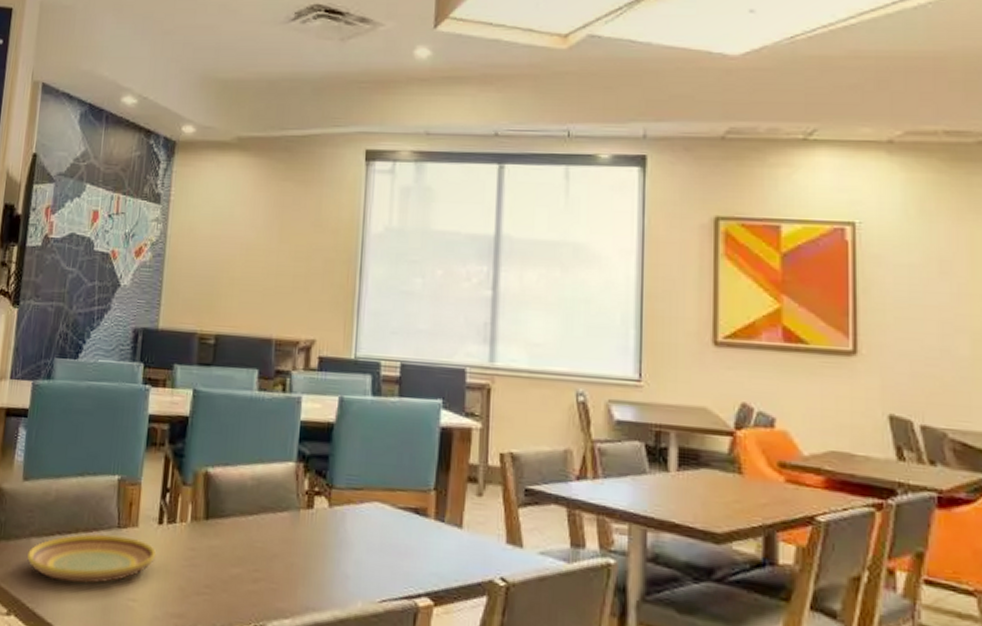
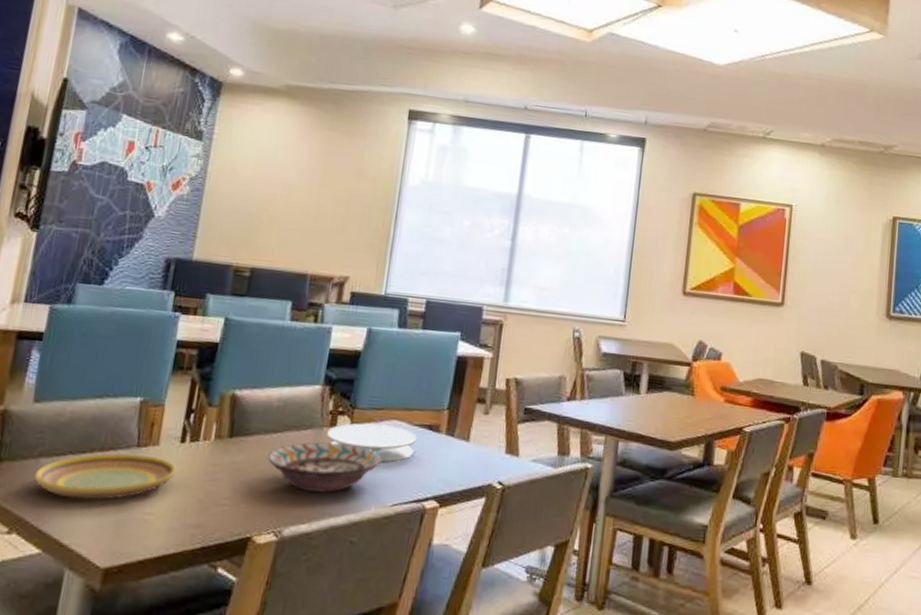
decorative bowl: none [245,526,365,585] -> present [267,442,382,494]
plate: none [304,505,403,551] -> present [327,423,417,463]

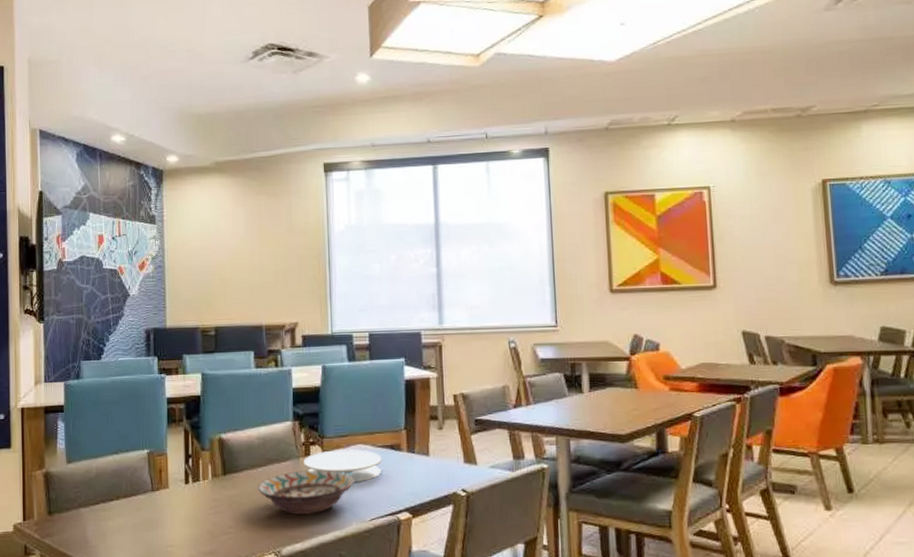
plate: present [34,452,177,500] -> none [79,497,187,539]

